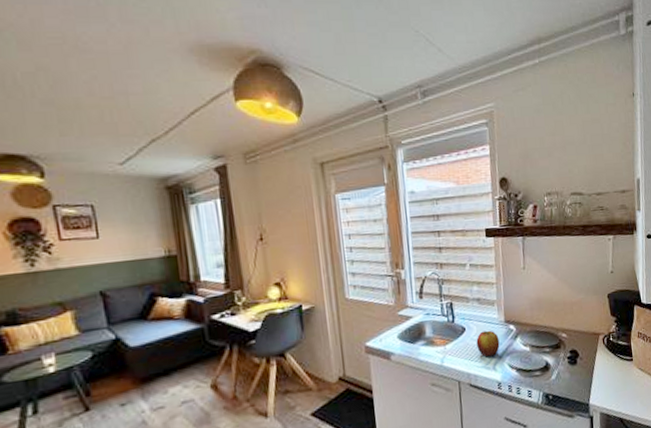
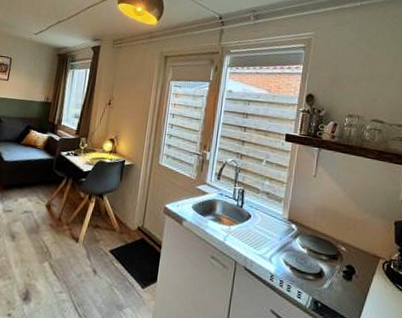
apple: present [476,330,500,357] -> none [258,222,280,248]

